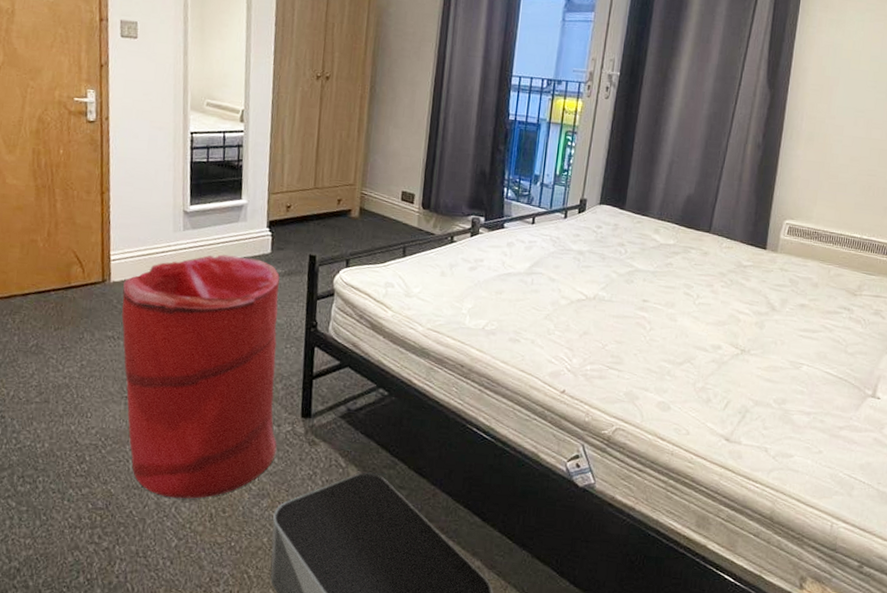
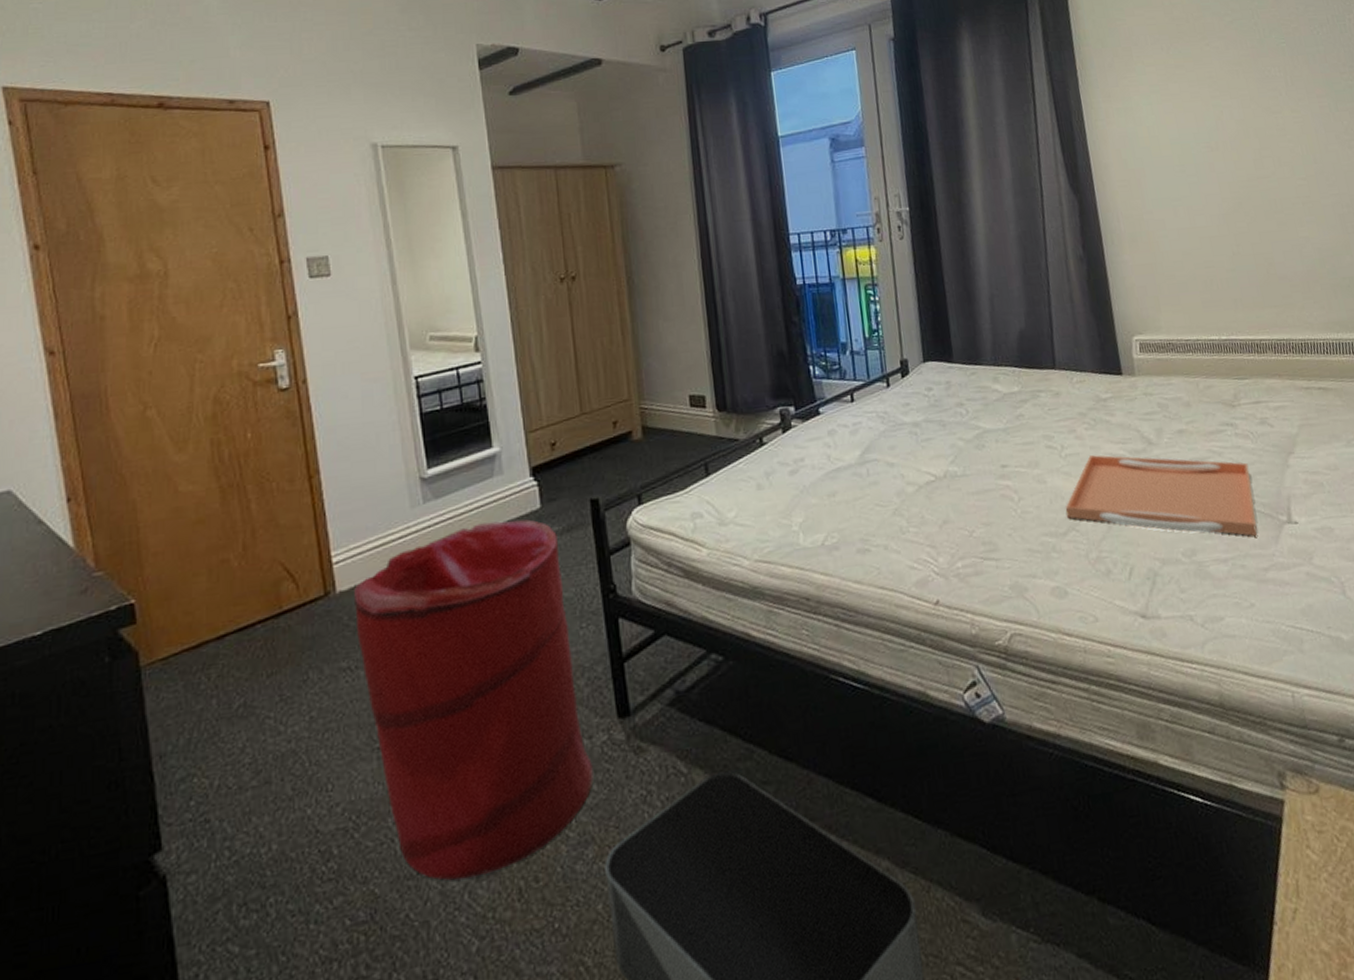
serving tray: none [686,308,853,400] -> present [1065,455,1258,536]

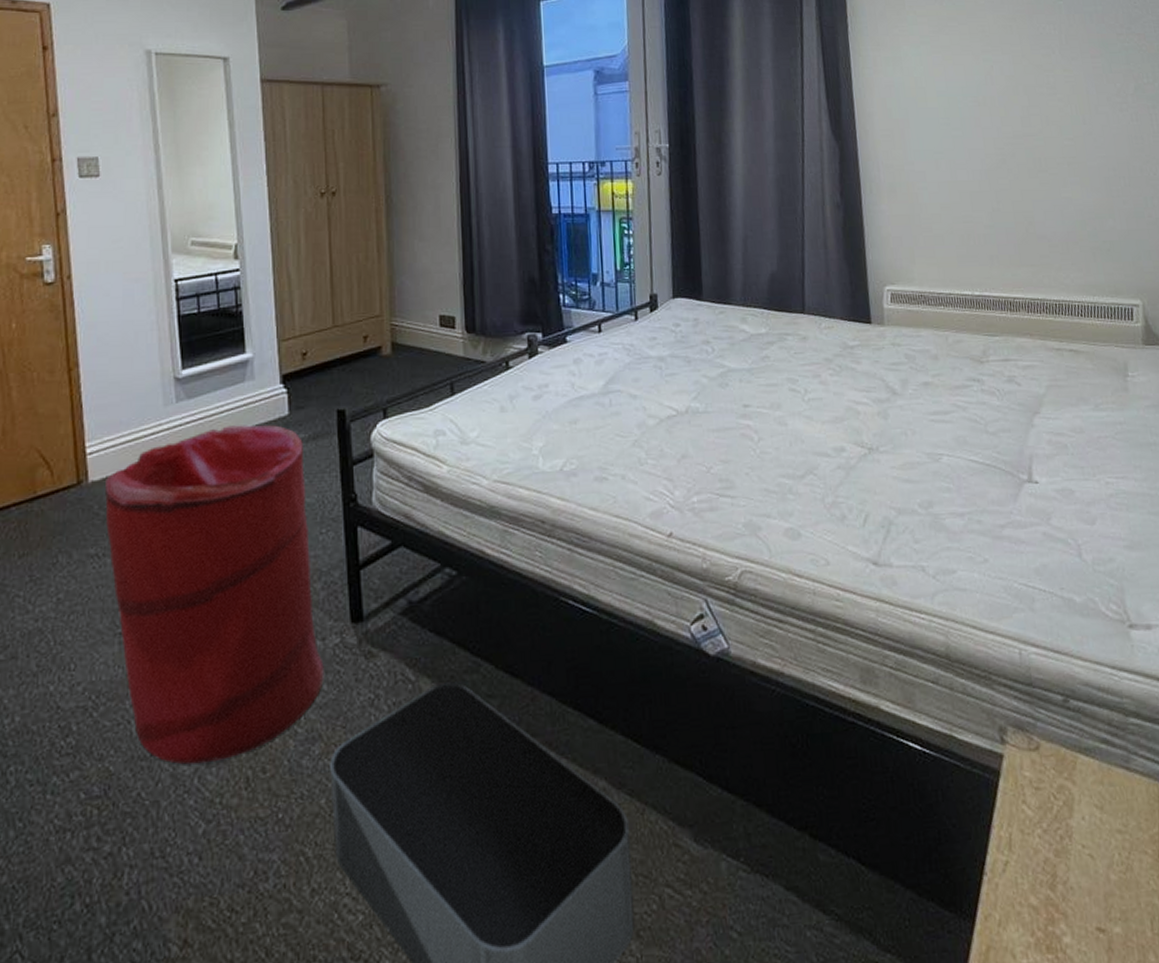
serving tray: present [1065,455,1258,536] -> none [804,401,997,492]

